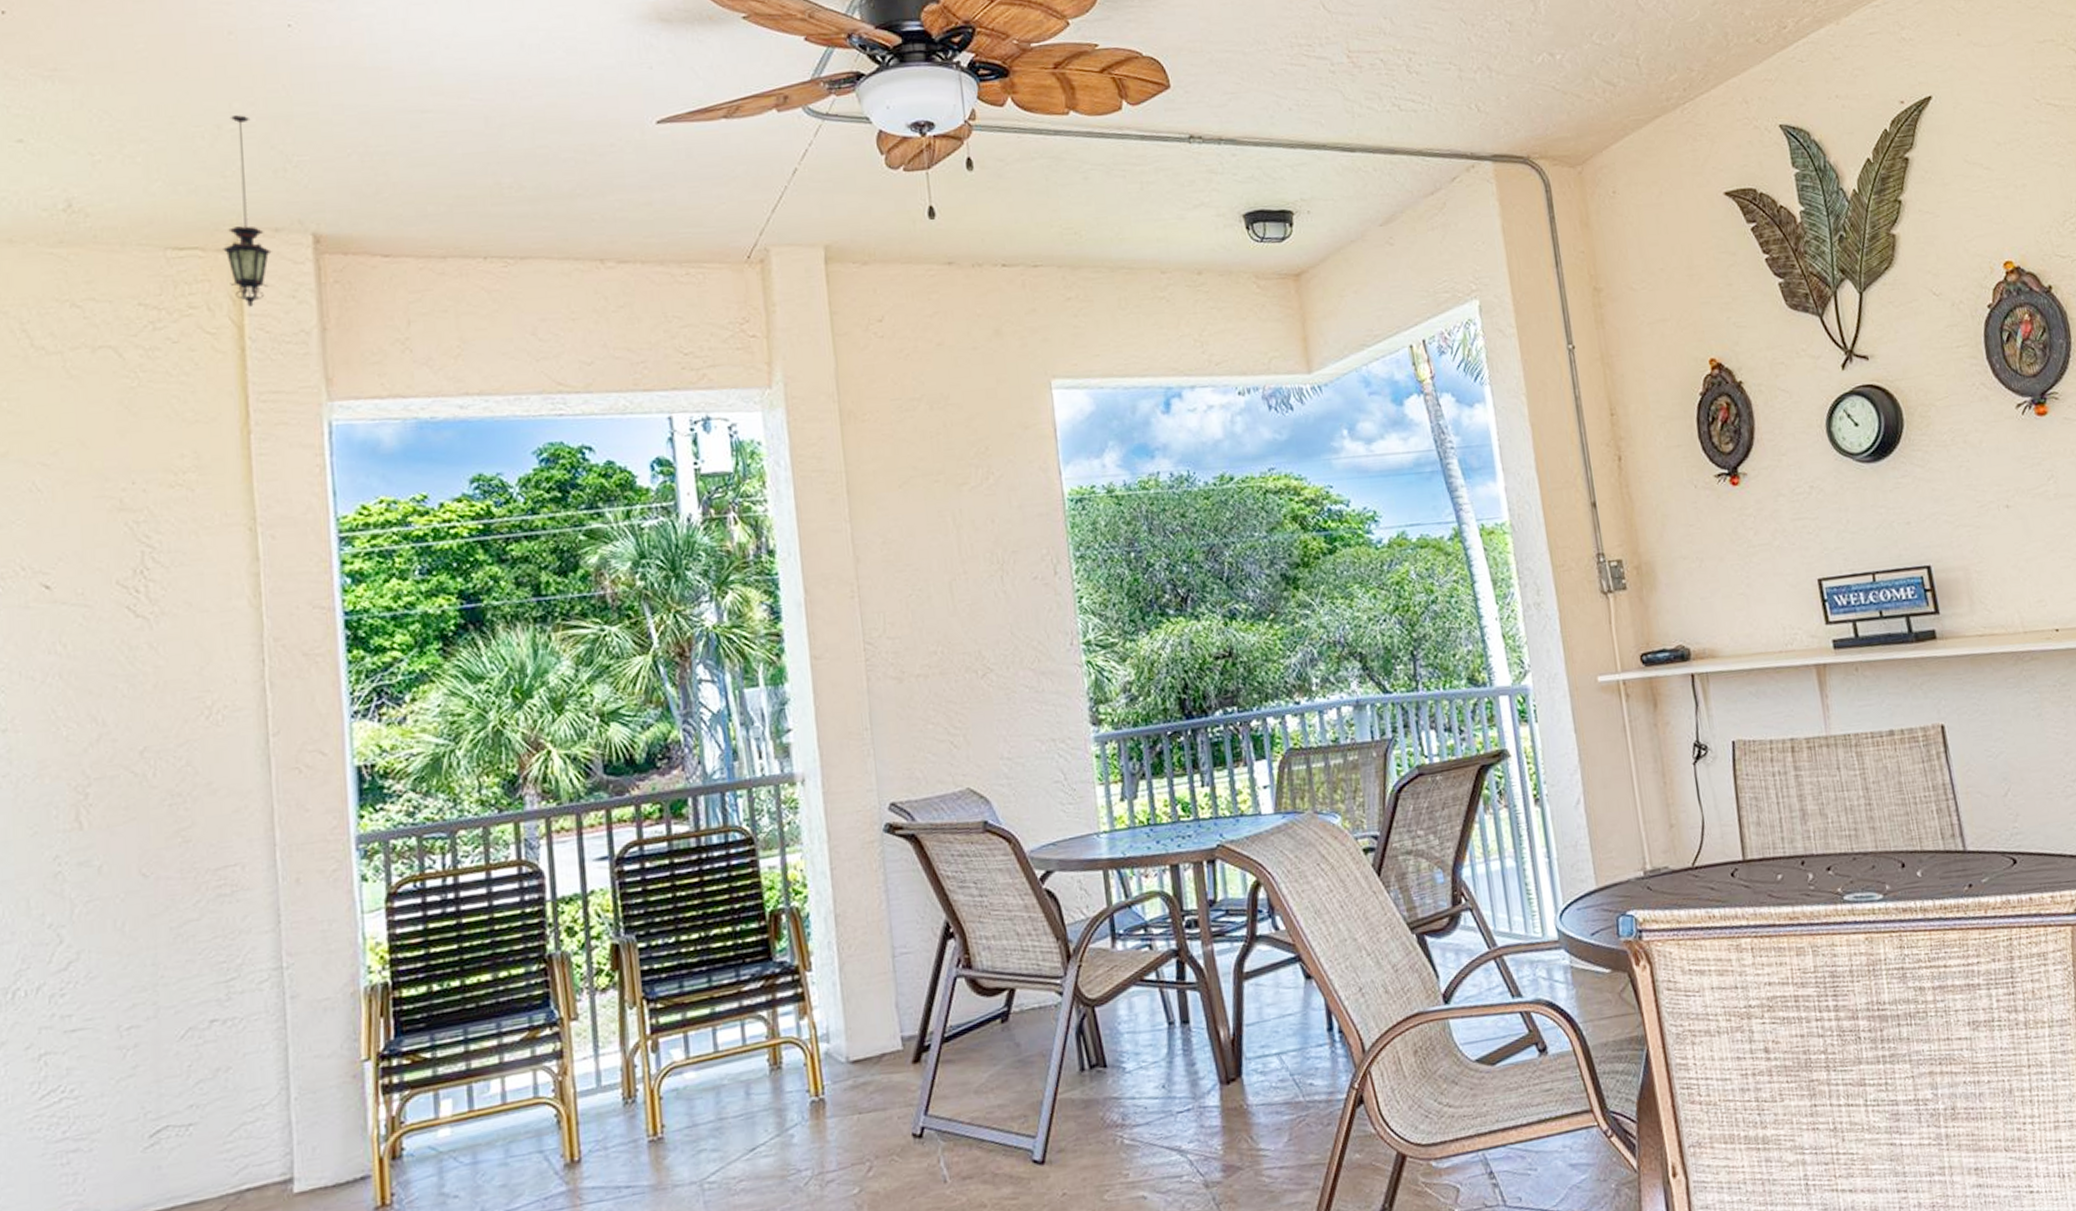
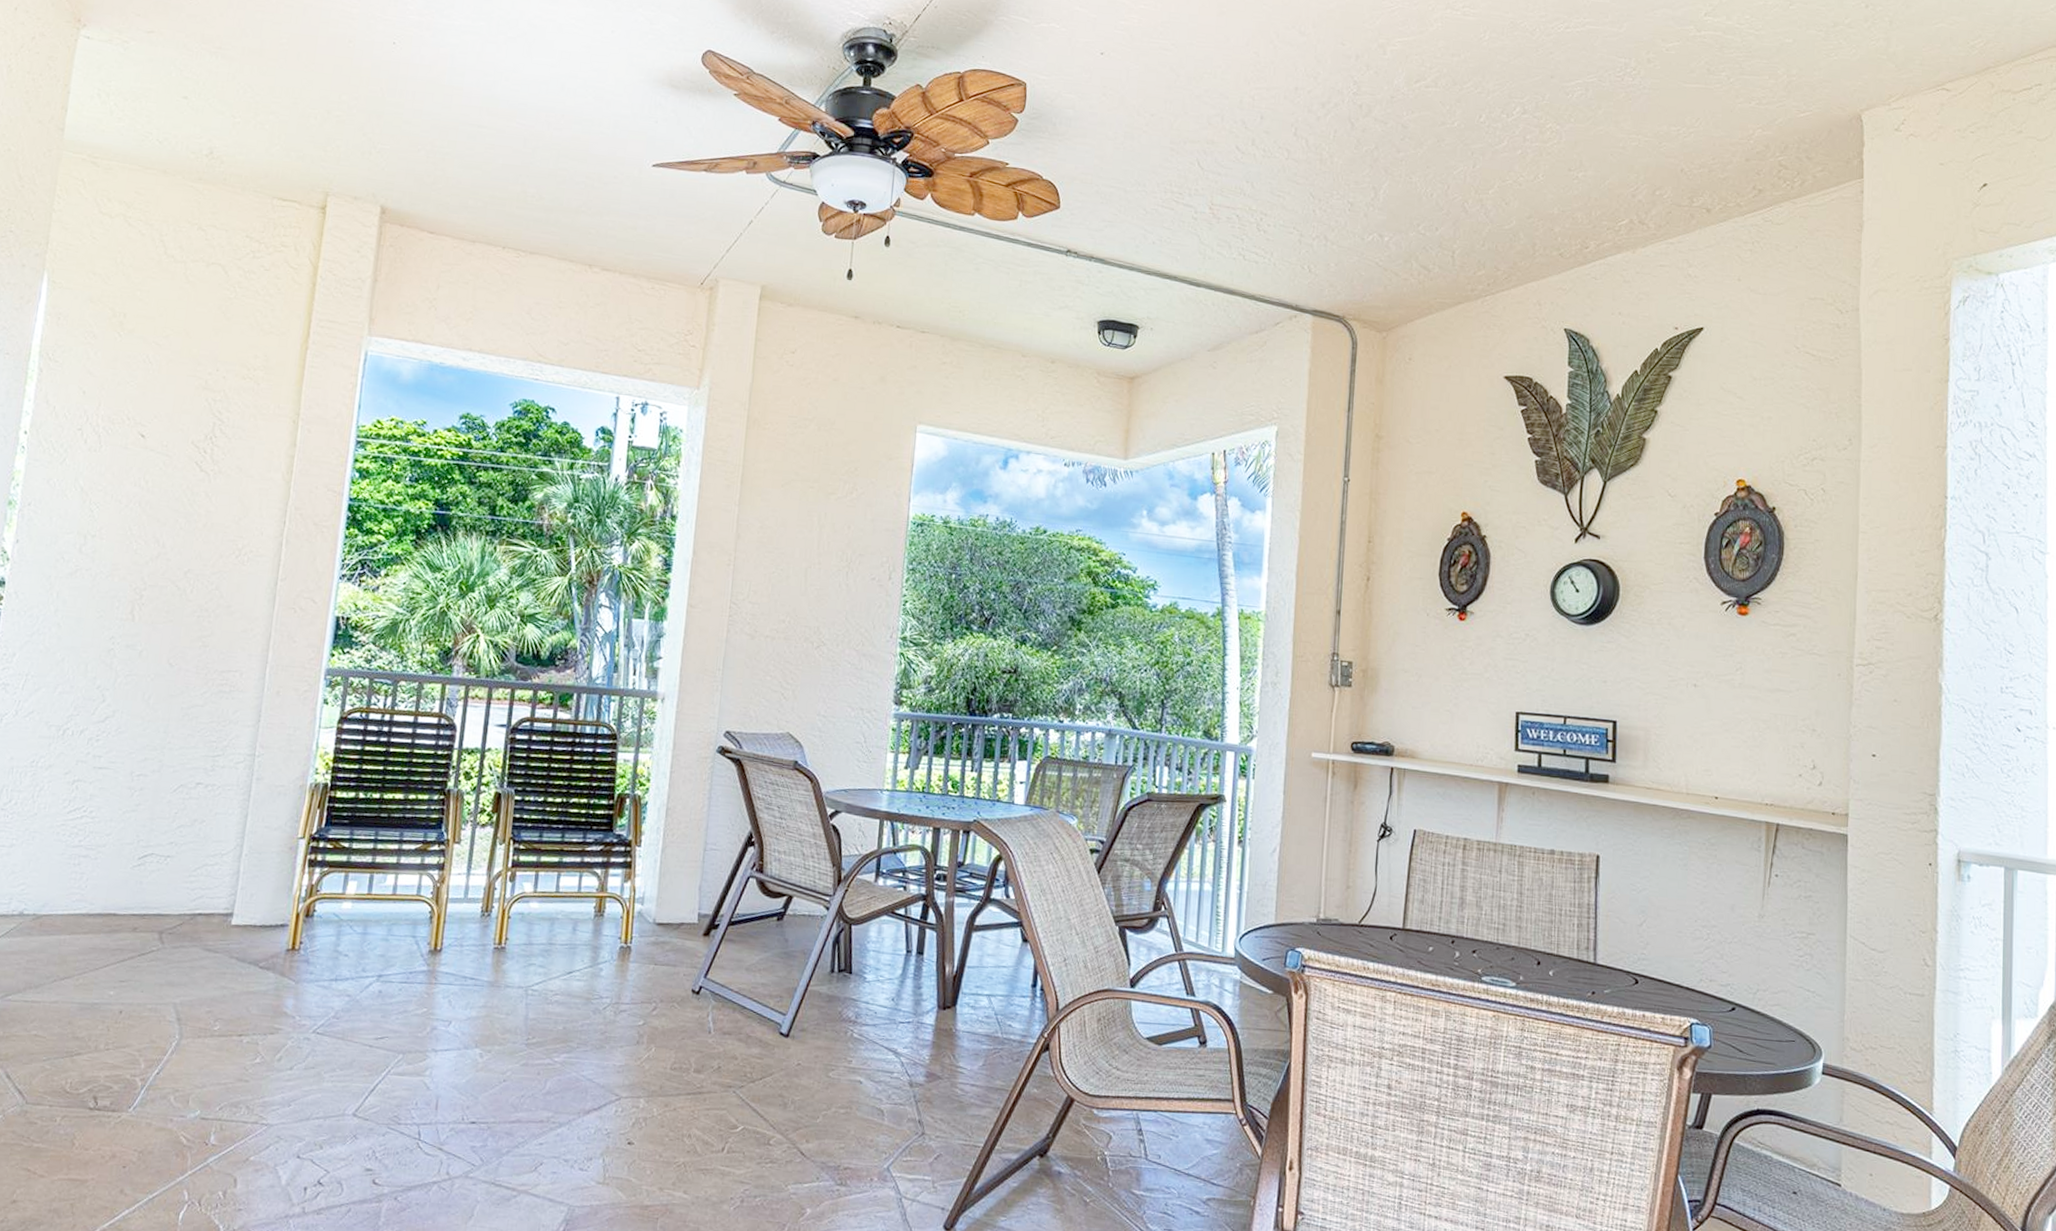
hanging lantern: present [223,115,272,307] -> none [314,105,353,253]

